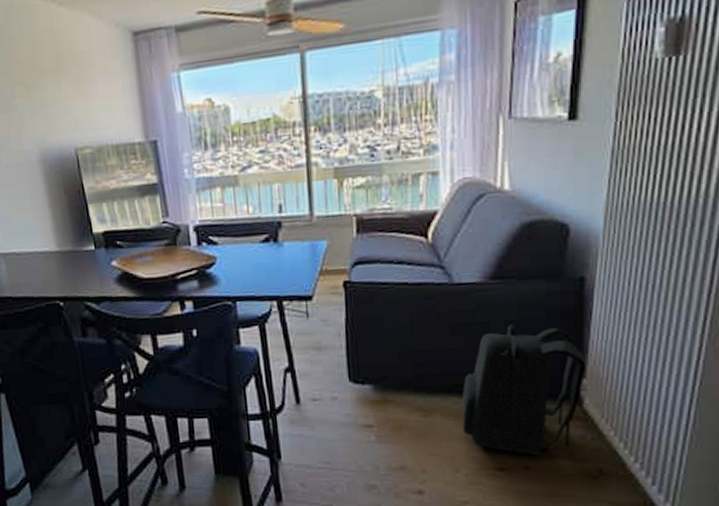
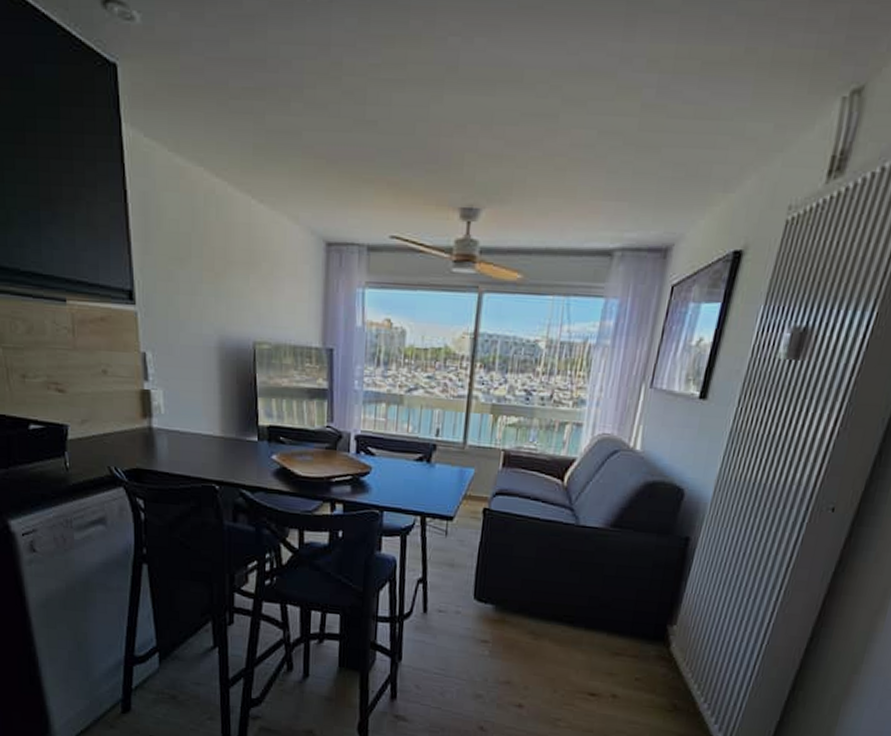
backpack: present [462,324,587,455] -> none [565,569,679,686]

